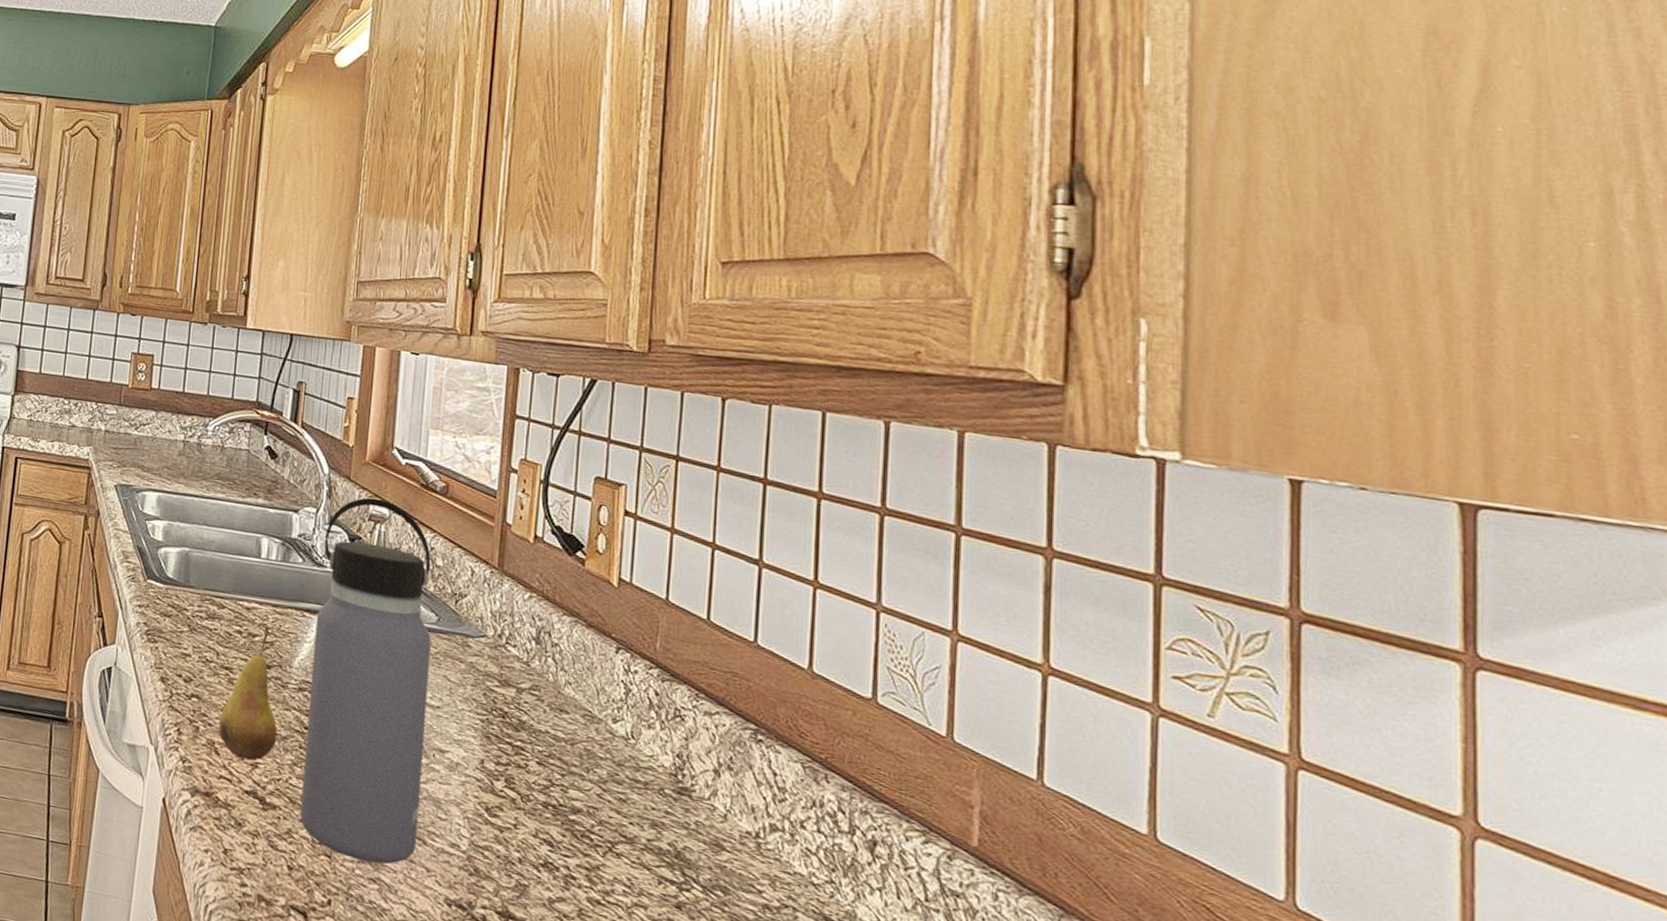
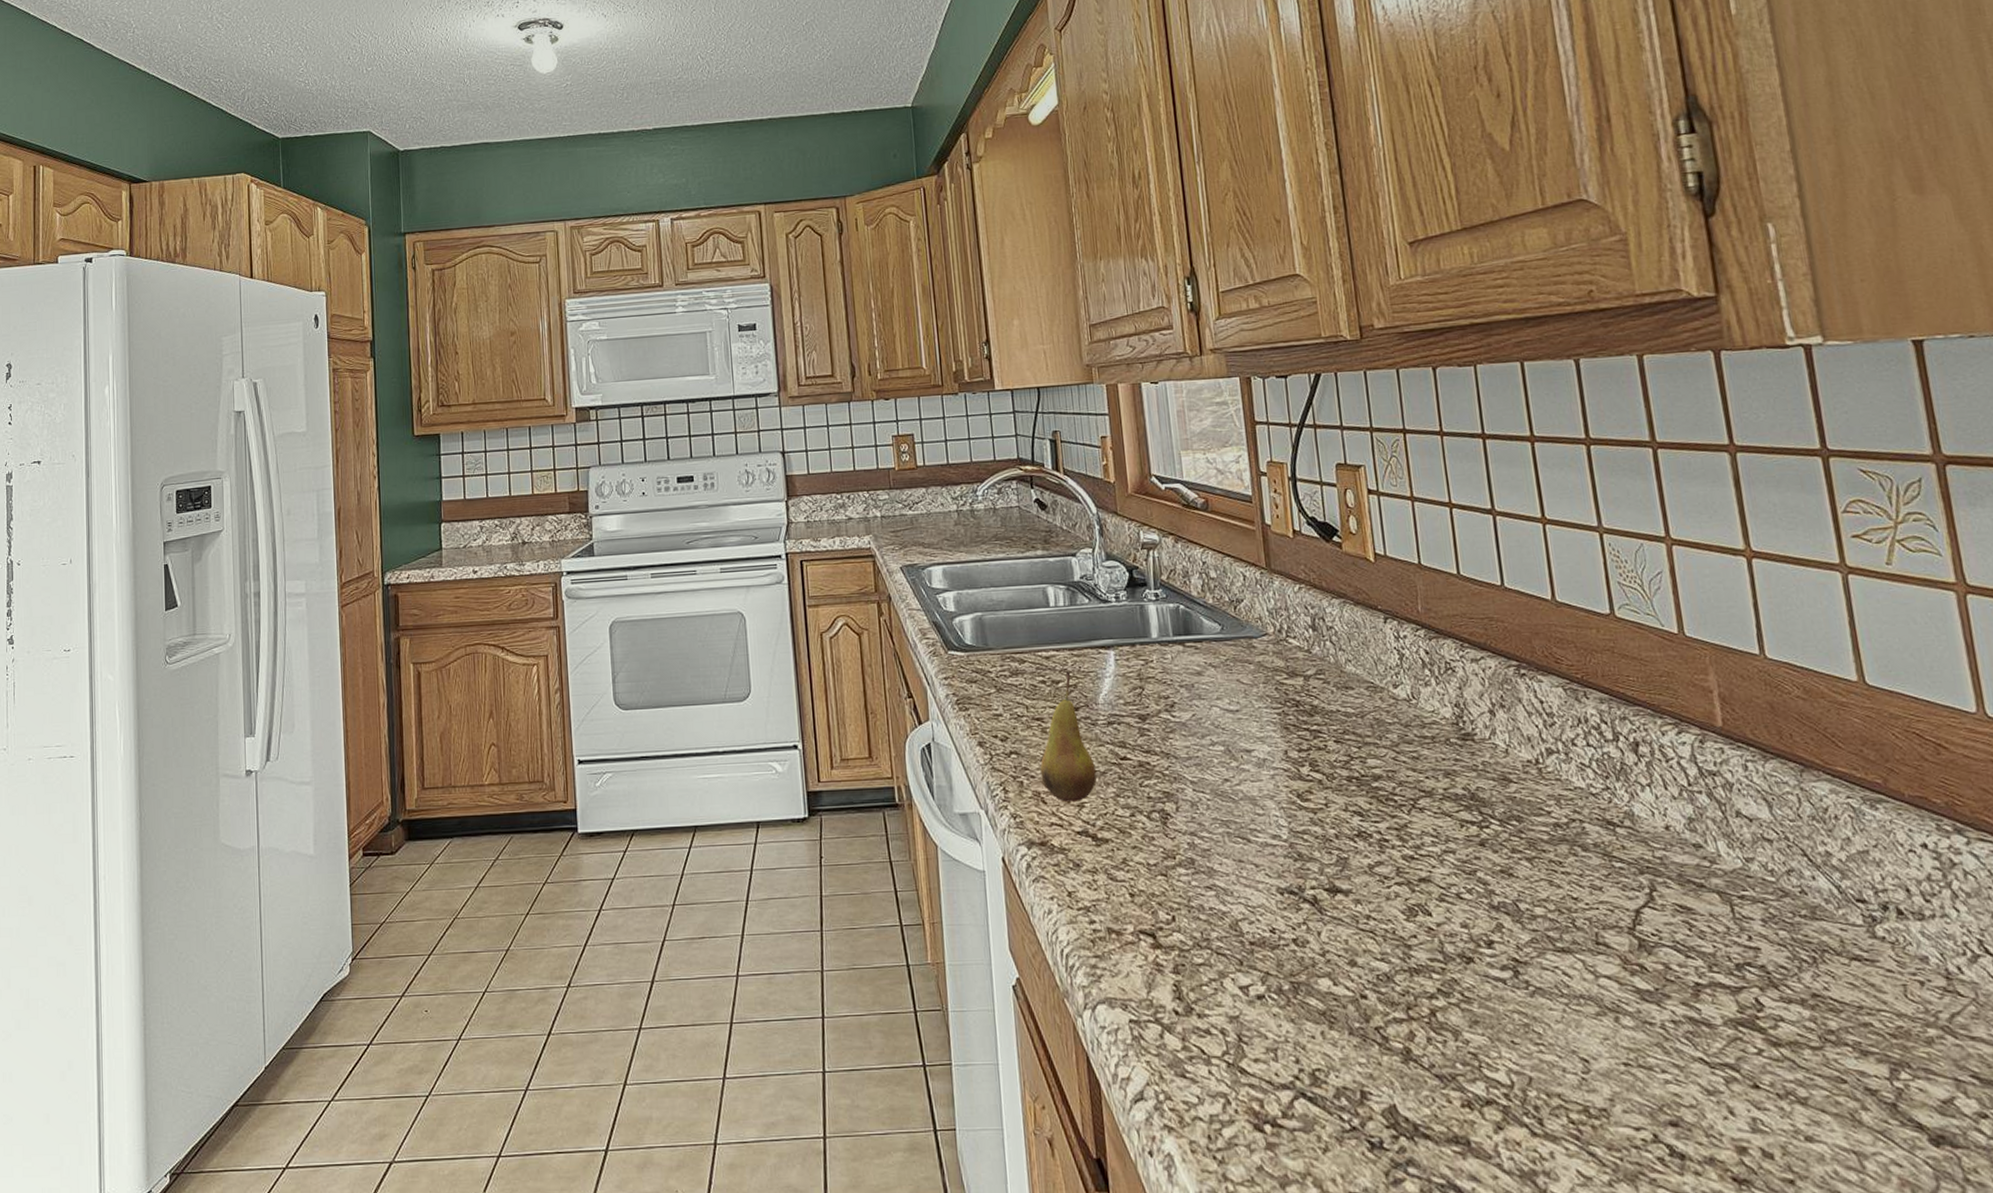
water bottle: present [300,497,431,864] -> none [1104,526,1242,872]

